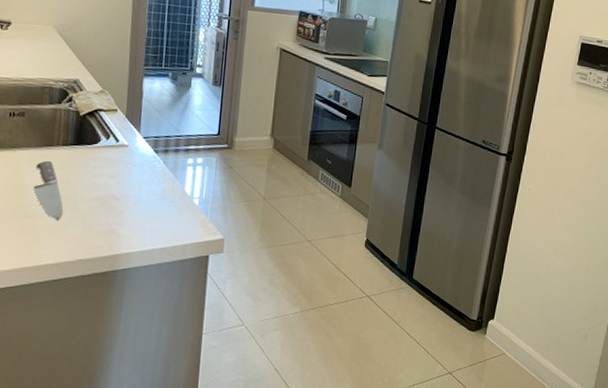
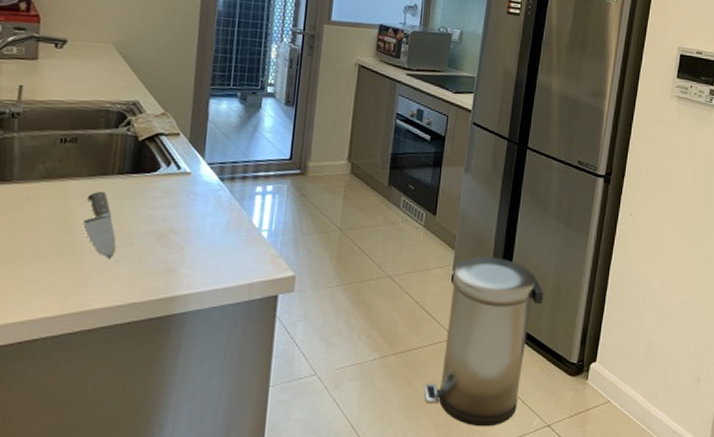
pedal bin: none [339,225,448,373] -> present [423,256,544,427]

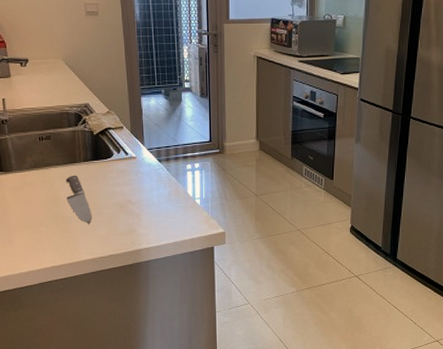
pedal bin: present [423,256,544,427] -> none [333,212,430,341]

